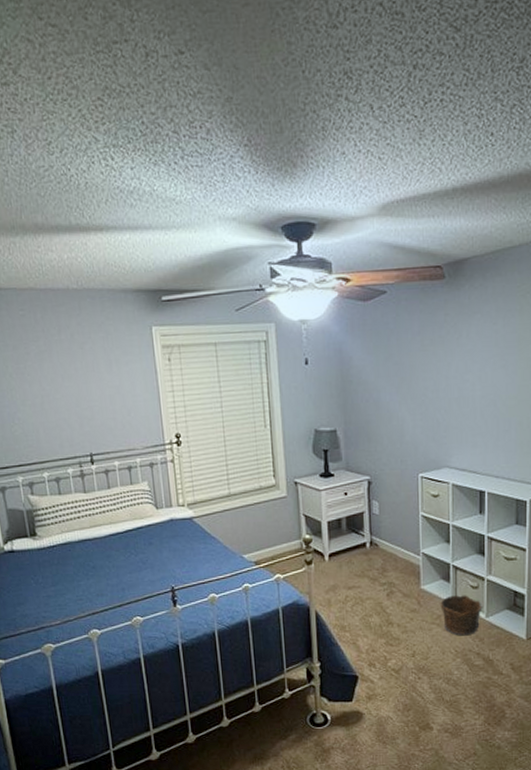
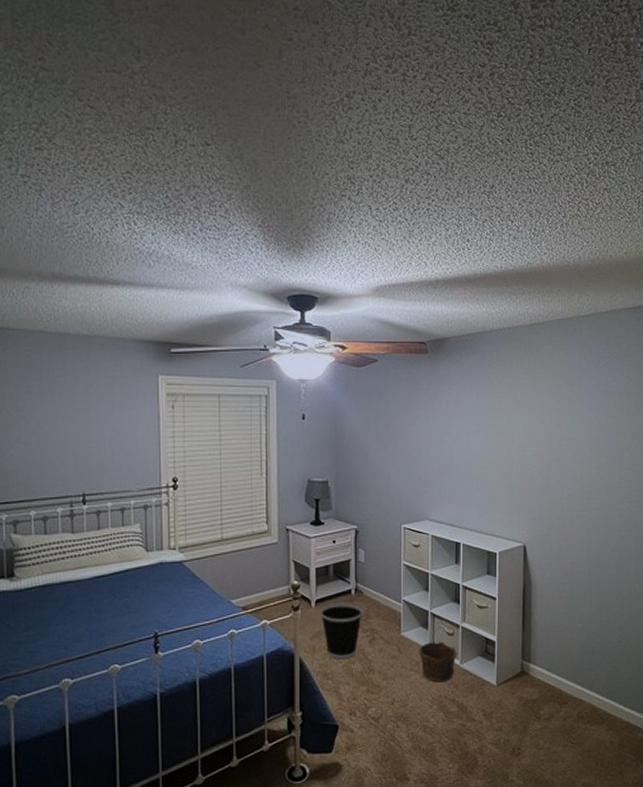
wastebasket: none [333,556,380,613] -> present [319,603,364,660]

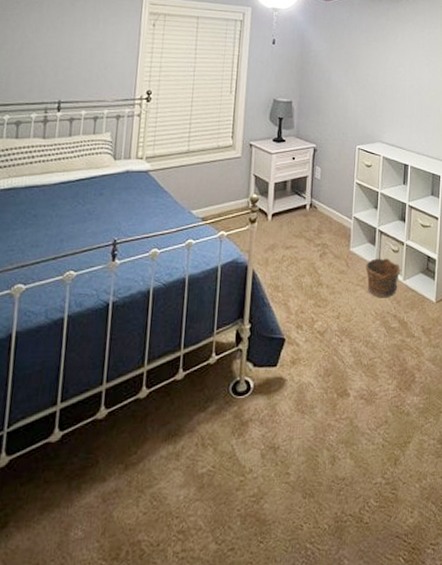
wastebasket: present [319,603,364,660] -> none [275,218,316,273]

